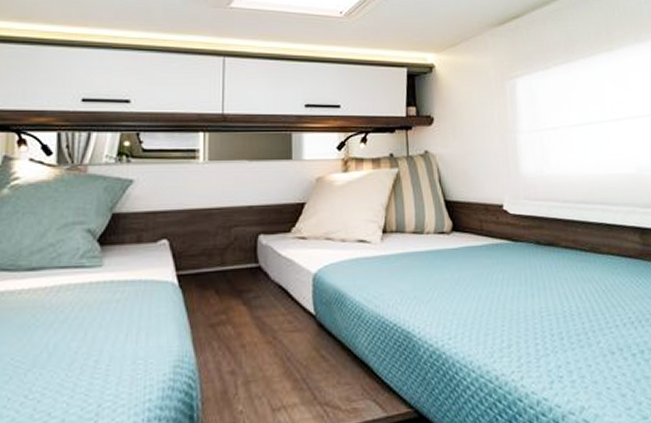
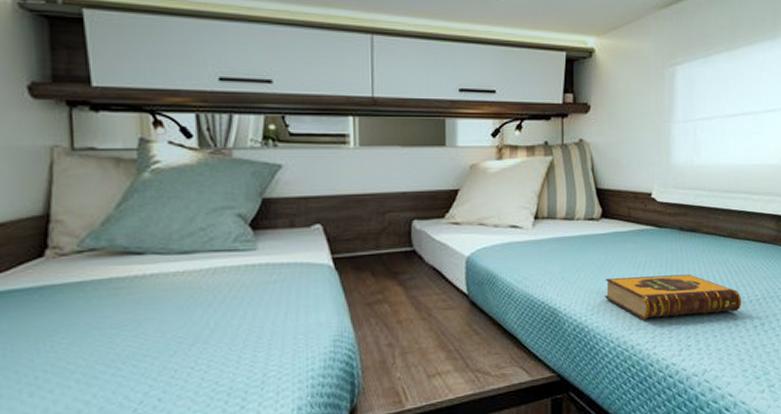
hardback book: none [461,293,615,345] -> present [604,274,742,319]

